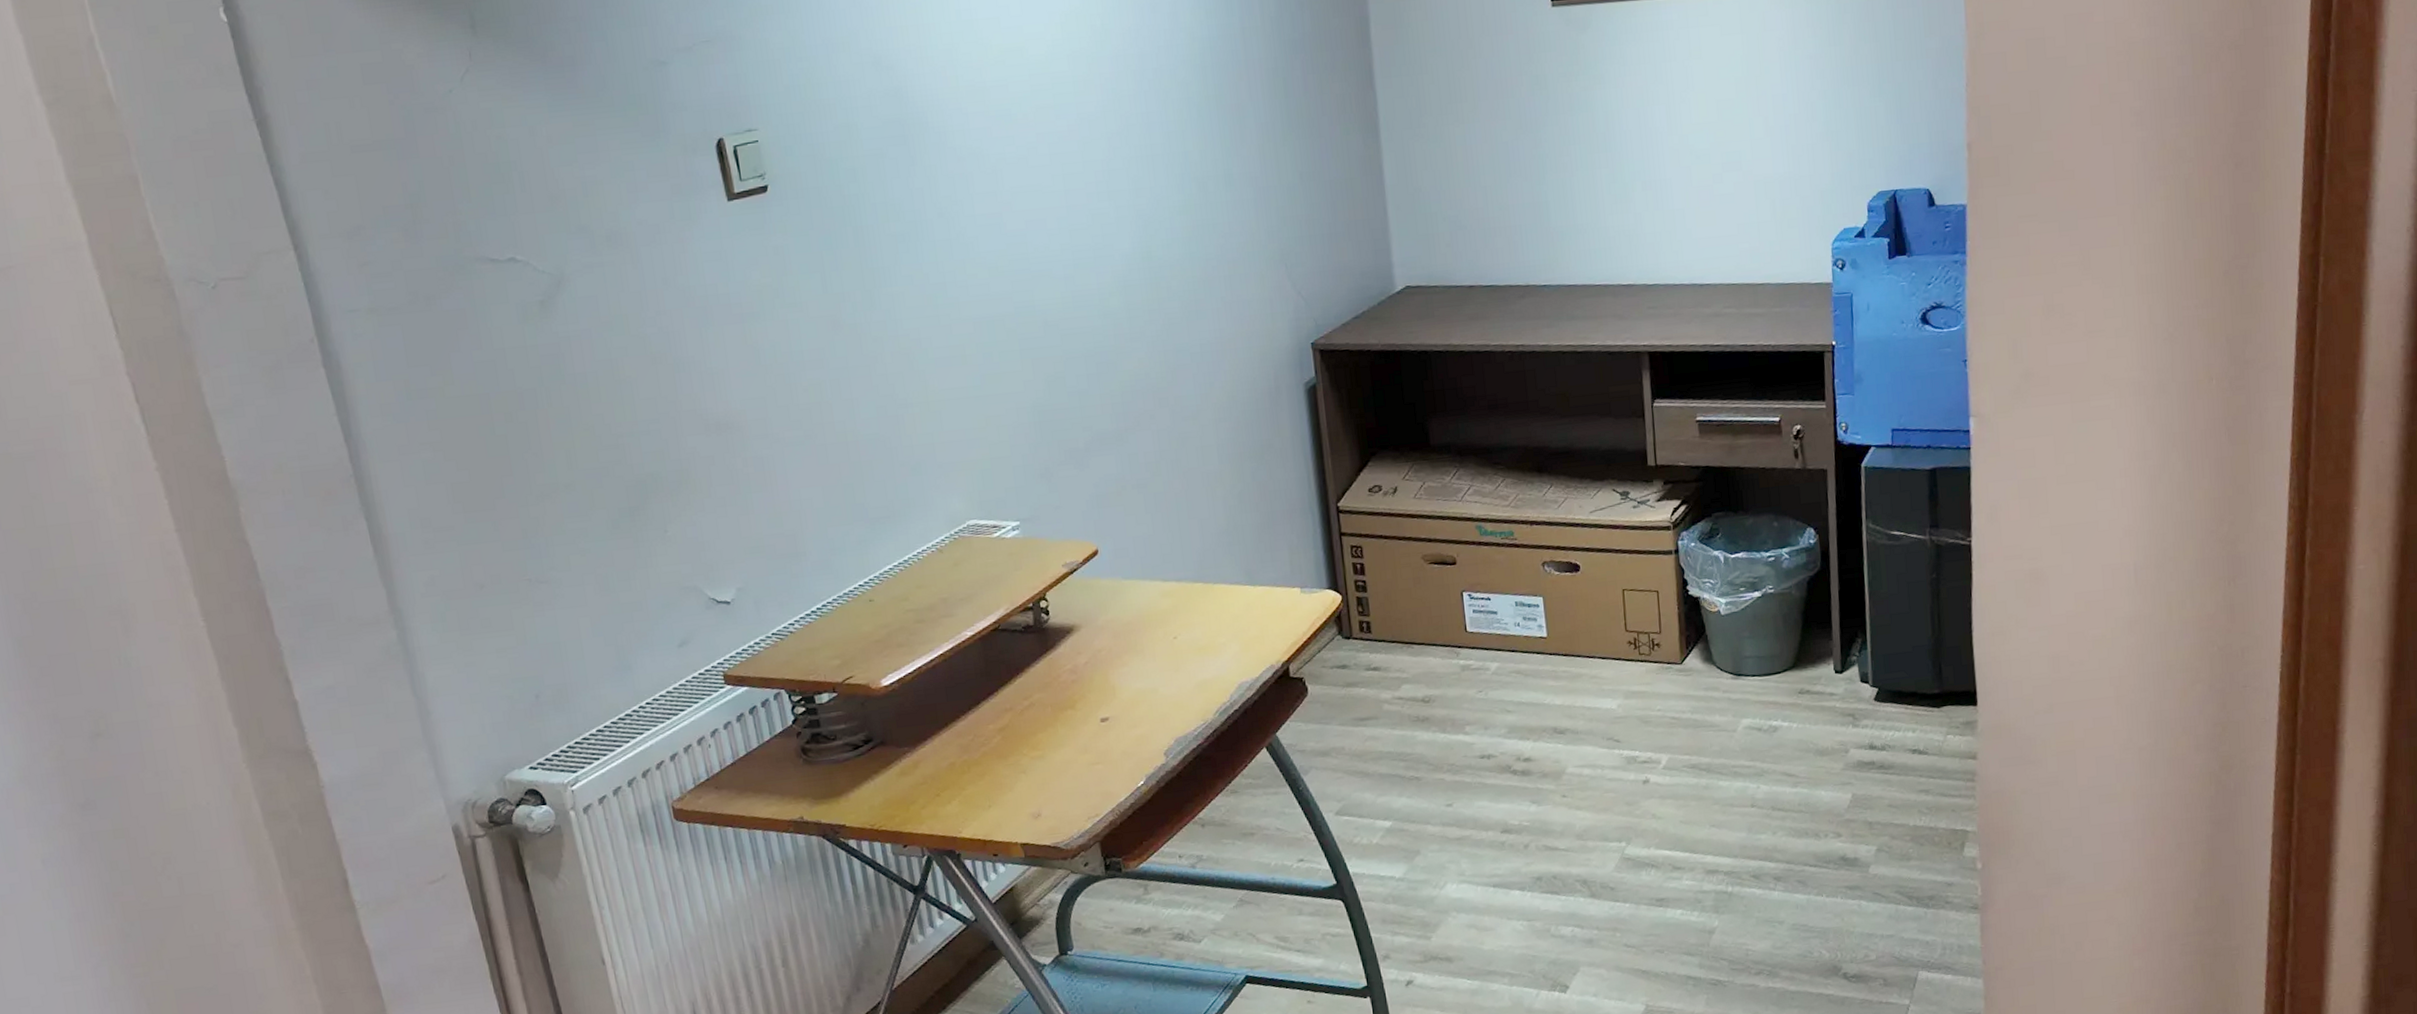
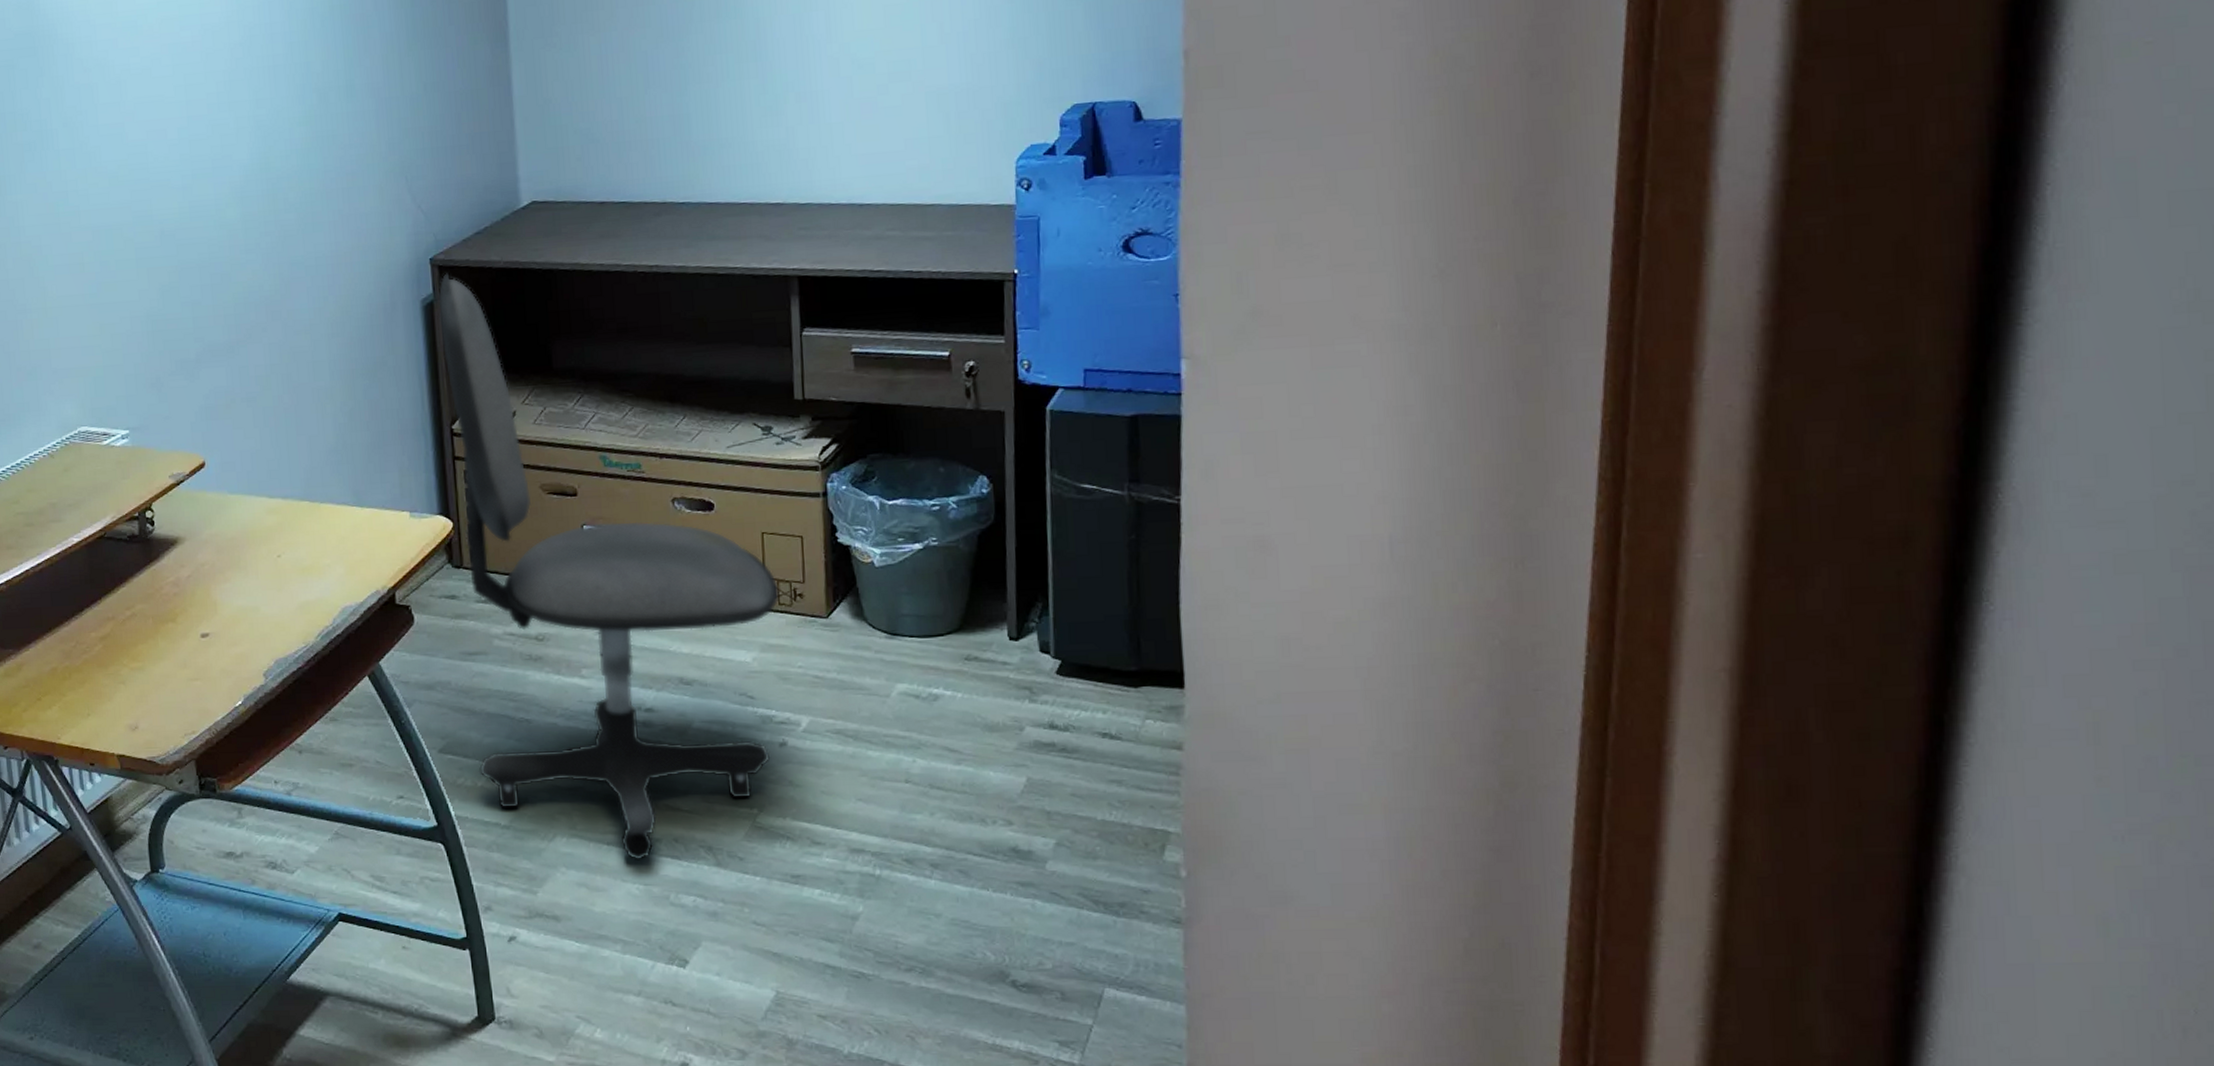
office chair: none [1320,356,1640,899] -> present [438,273,780,861]

